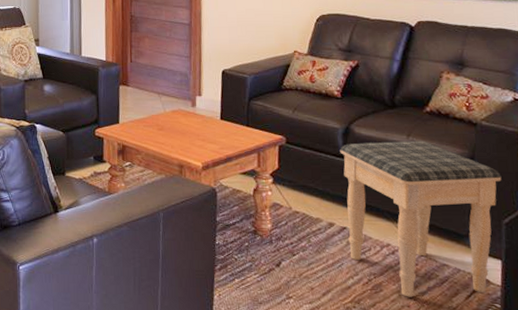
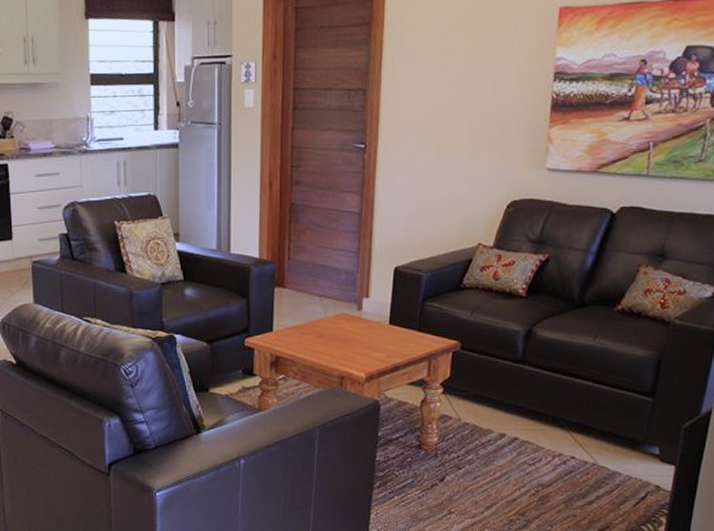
footstool: present [340,140,502,297] -> none [519,342,688,507]

